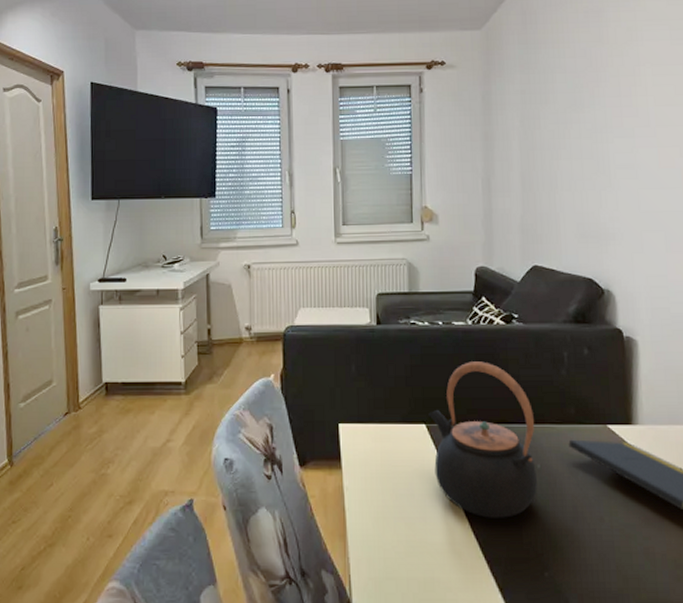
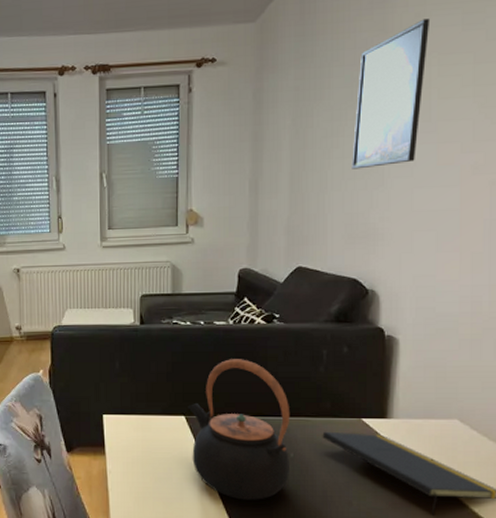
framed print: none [579,33,642,170] -> present [352,18,431,169]

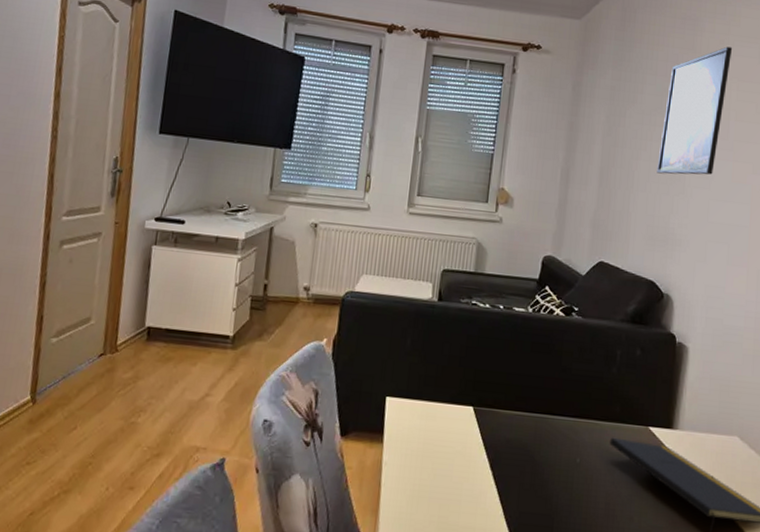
teapot: present [188,359,291,500] -> none [475,349,581,509]

